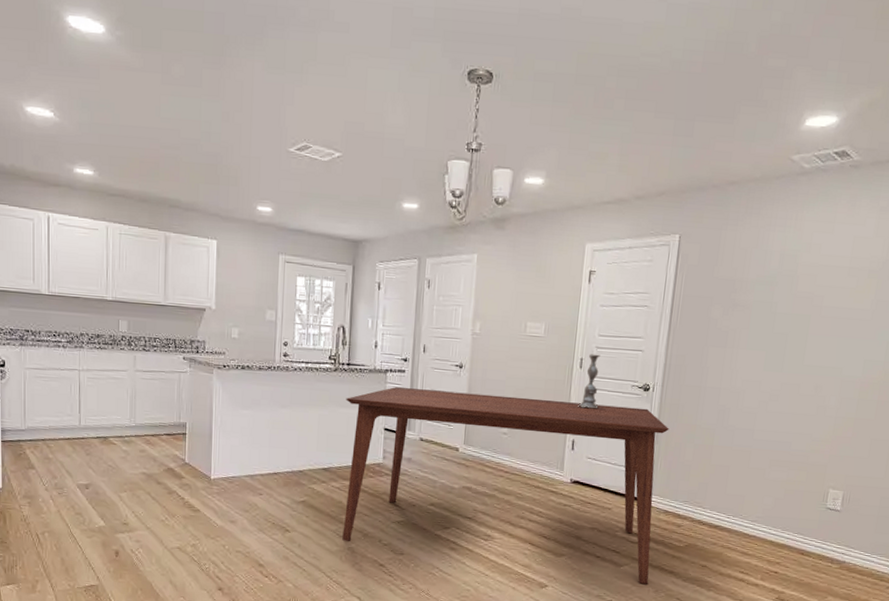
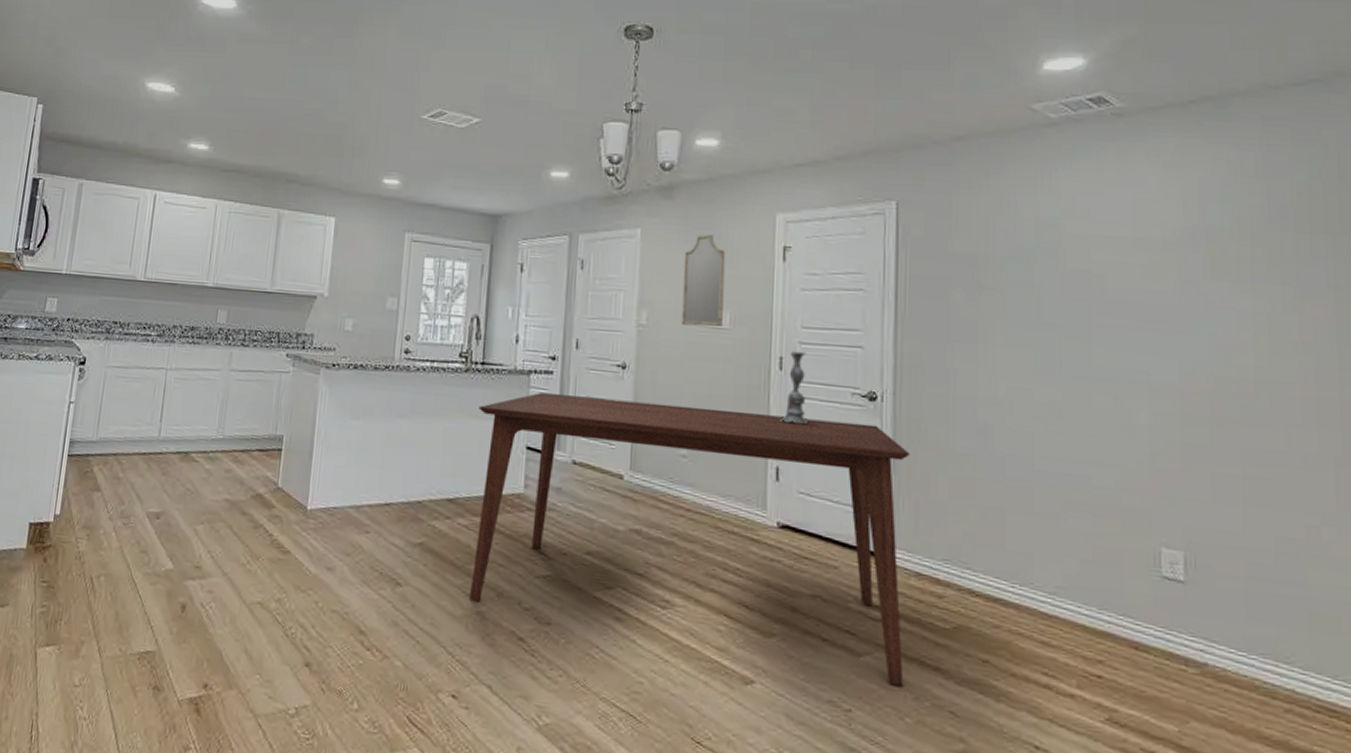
home mirror: none [506,259,544,336] -> present [681,234,726,328]

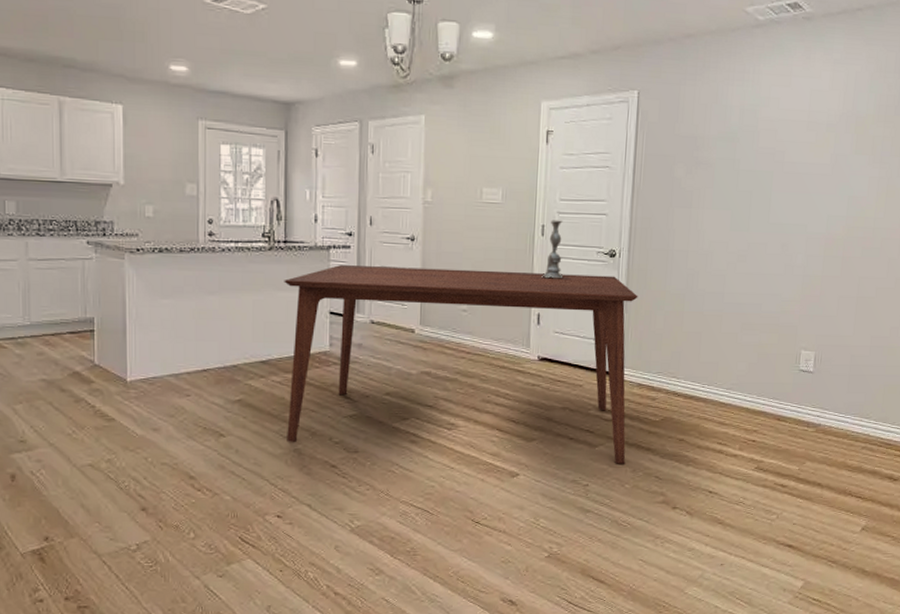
home mirror: present [681,234,726,328] -> none [461,120,499,202]

